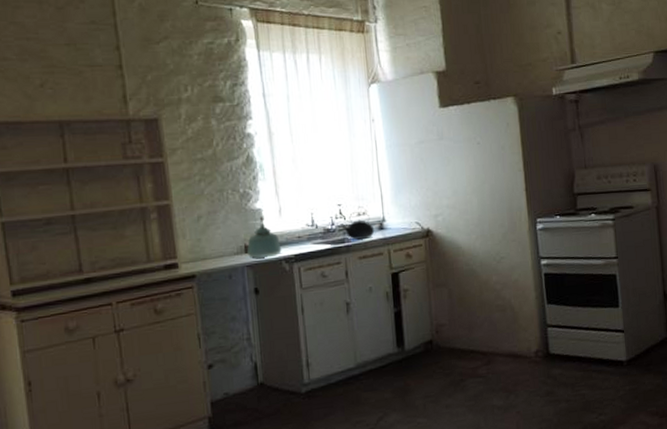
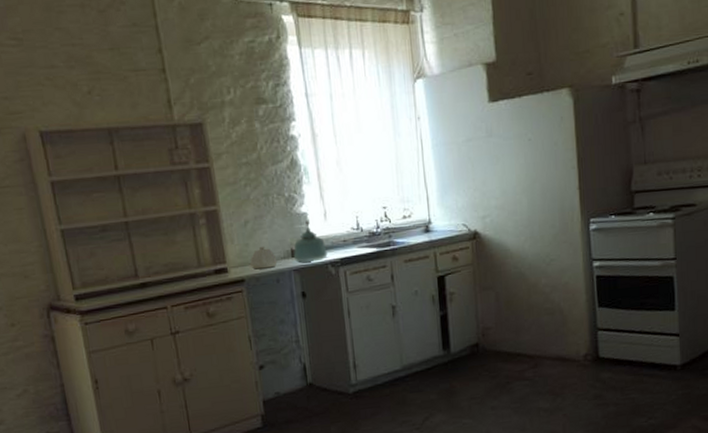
teapot: none [202,241,230,265] -> present [250,246,277,270]
teakettle: present [341,211,375,240] -> none [386,214,421,243]

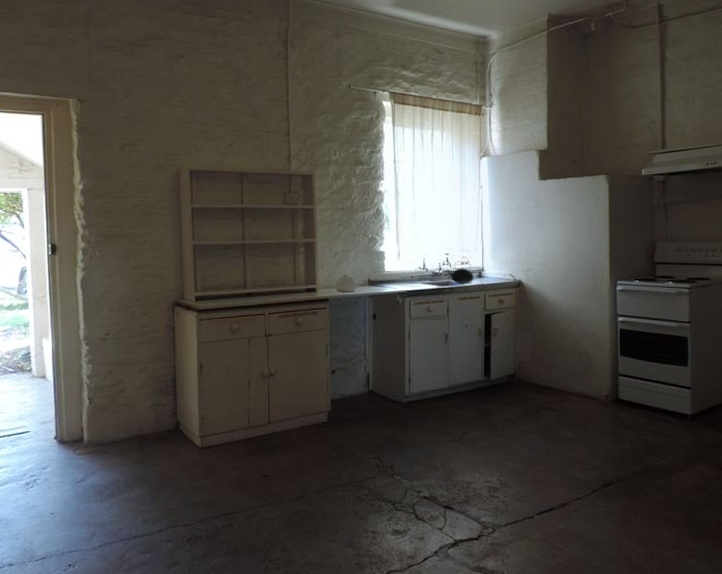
kettle: present [294,221,328,263] -> none [370,258,397,291]
teakettle: none [386,214,421,243] -> present [447,261,474,284]

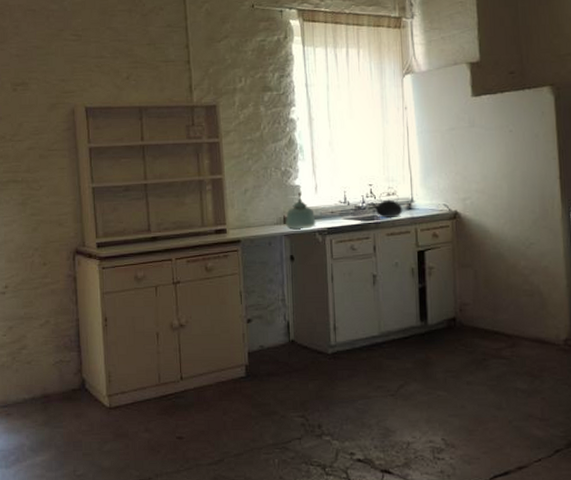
teapot: present [335,274,356,292] -> none [247,212,271,232]
kettle: none [370,258,397,291] -> present [286,192,316,230]

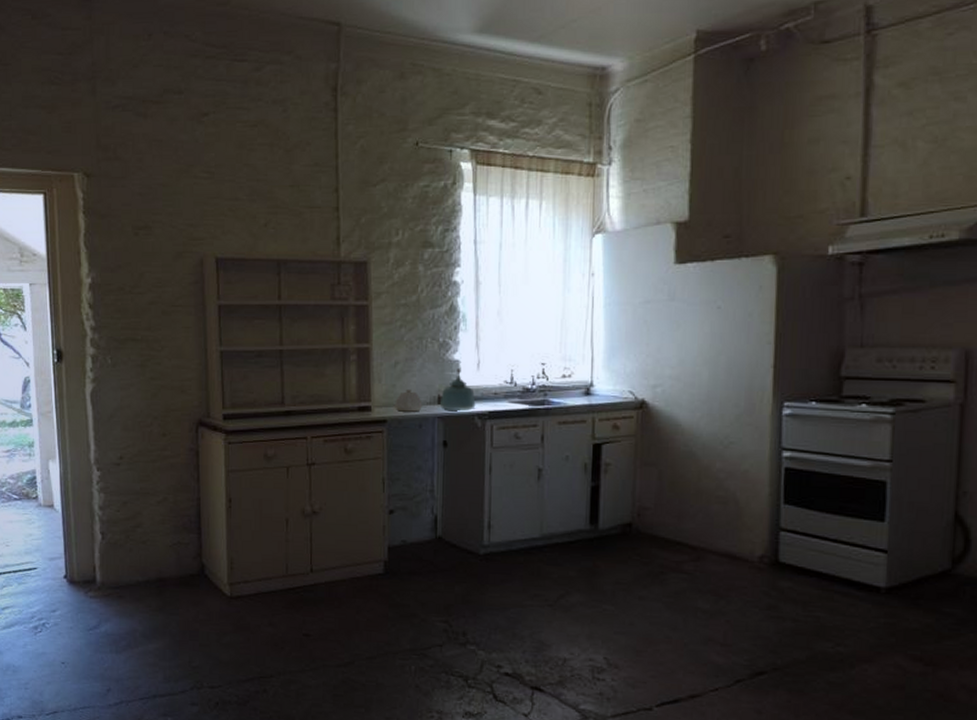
teapot: none [247,212,271,232] -> present [395,388,422,412]
teakettle: present [371,192,403,218] -> none [542,373,580,403]

